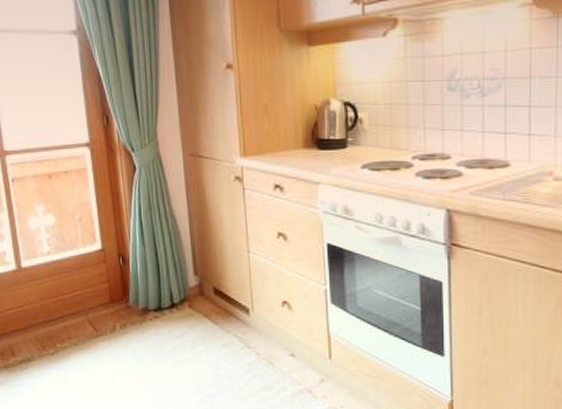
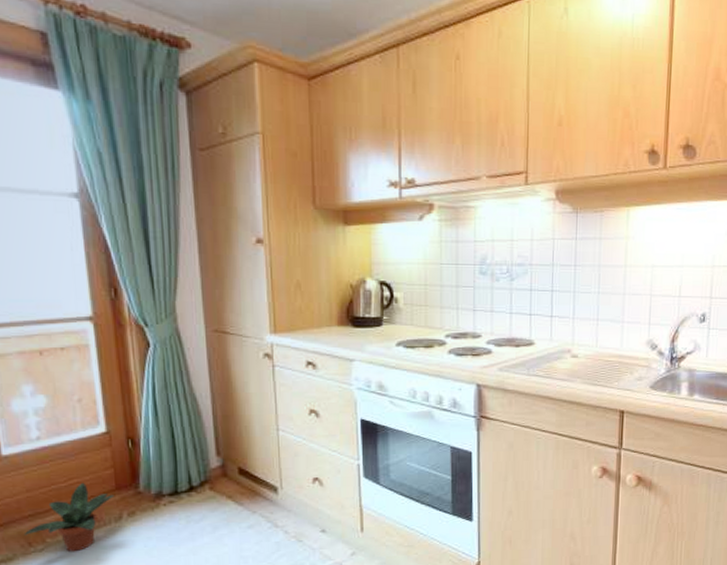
potted plant: none [39,294,109,357] -> present [23,482,114,551]

